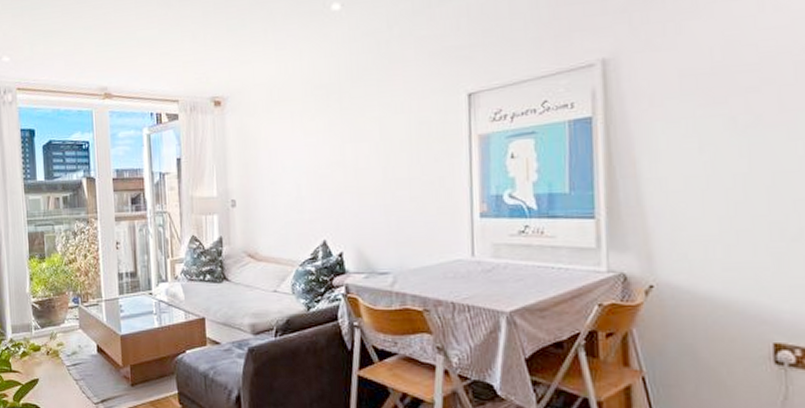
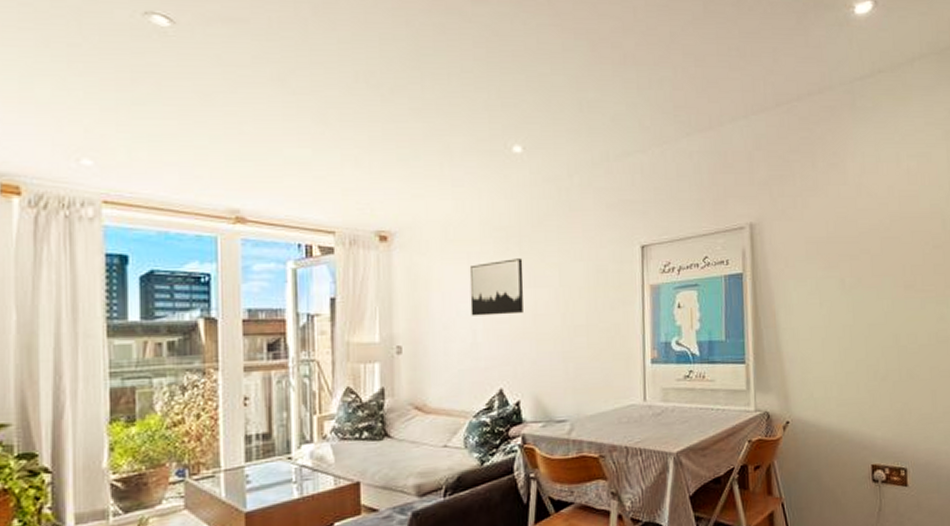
wall art: none [293,114,345,172] -> present [469,258,524,316]

